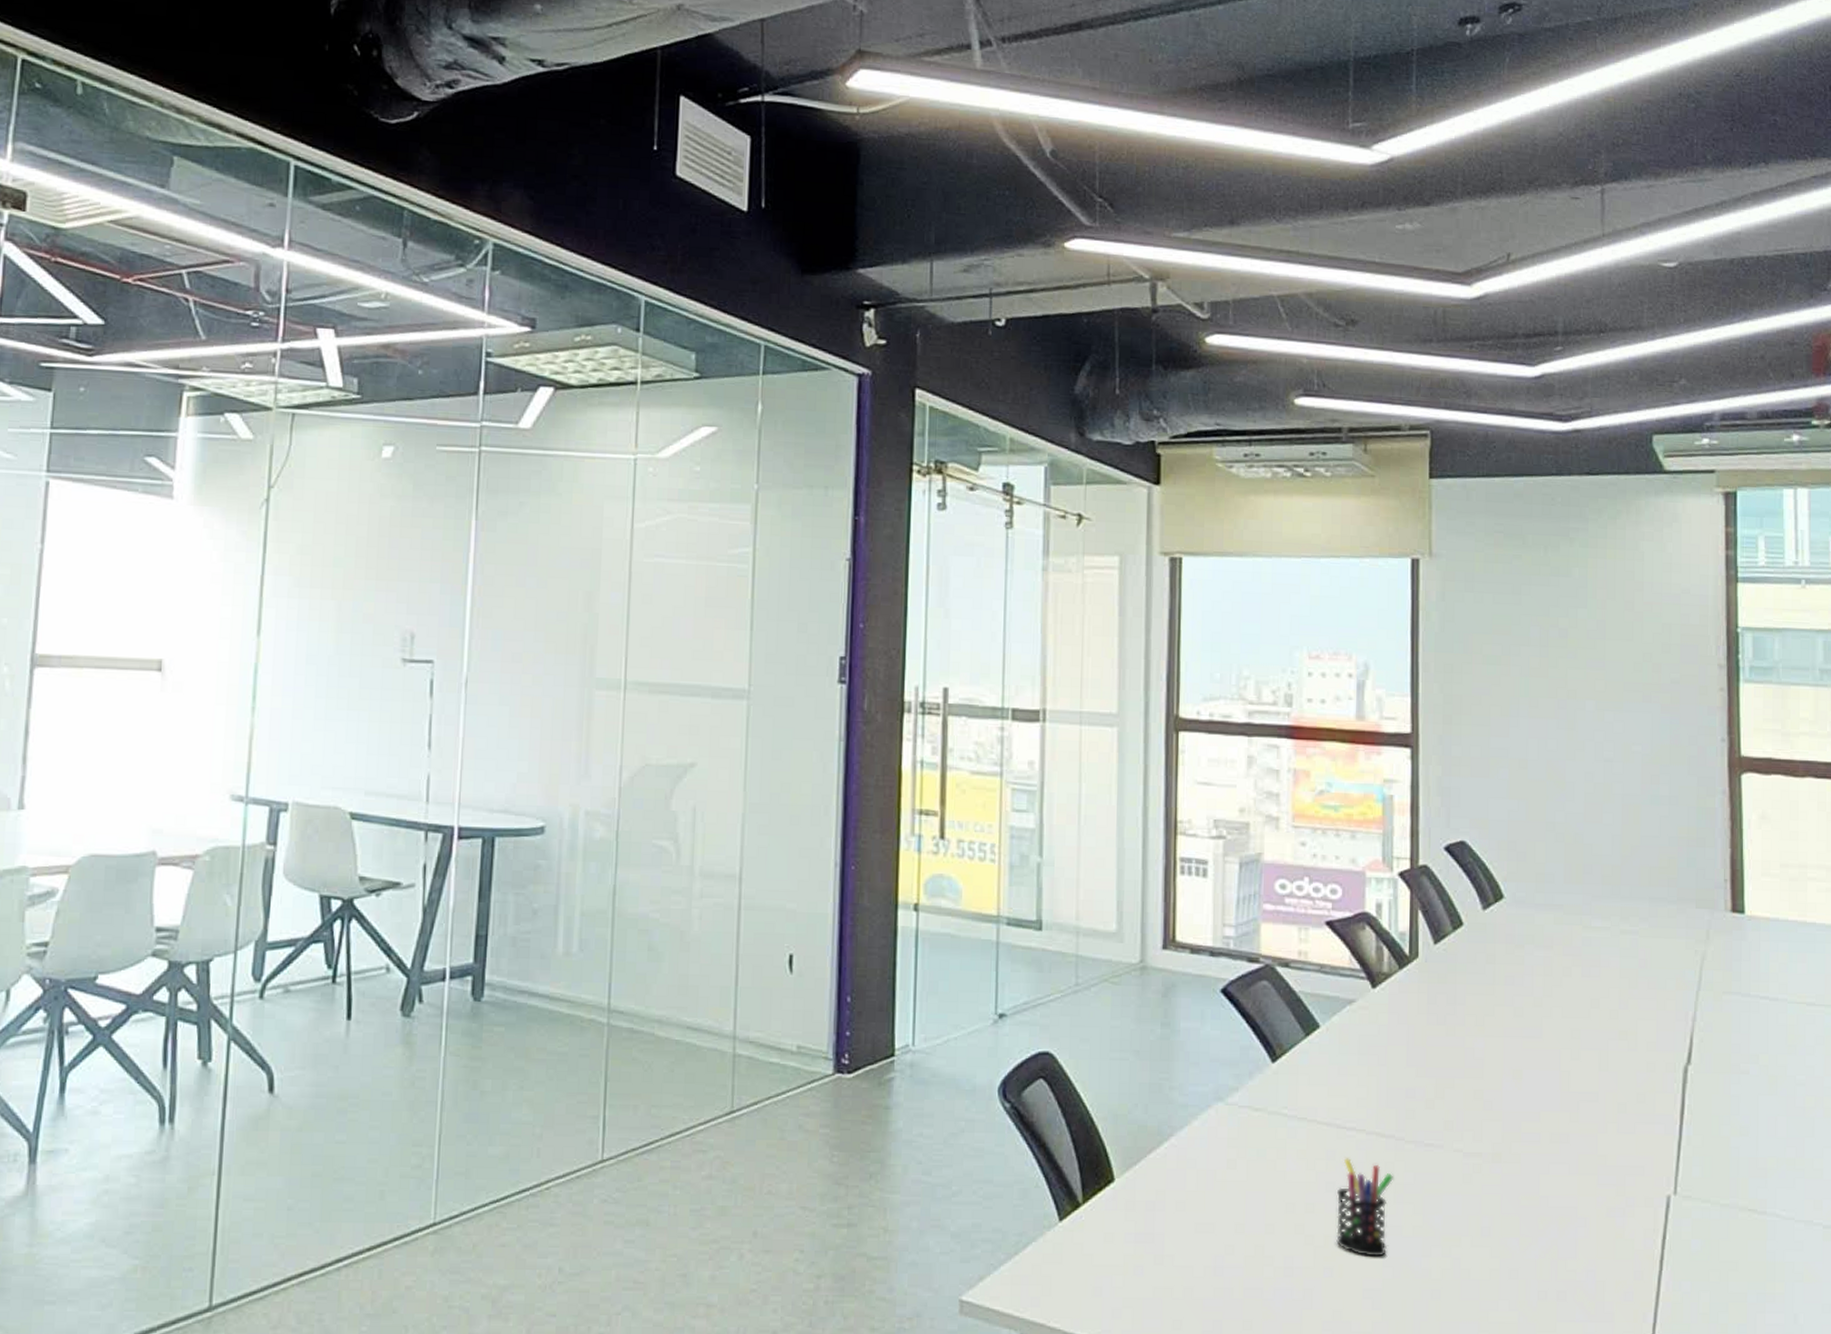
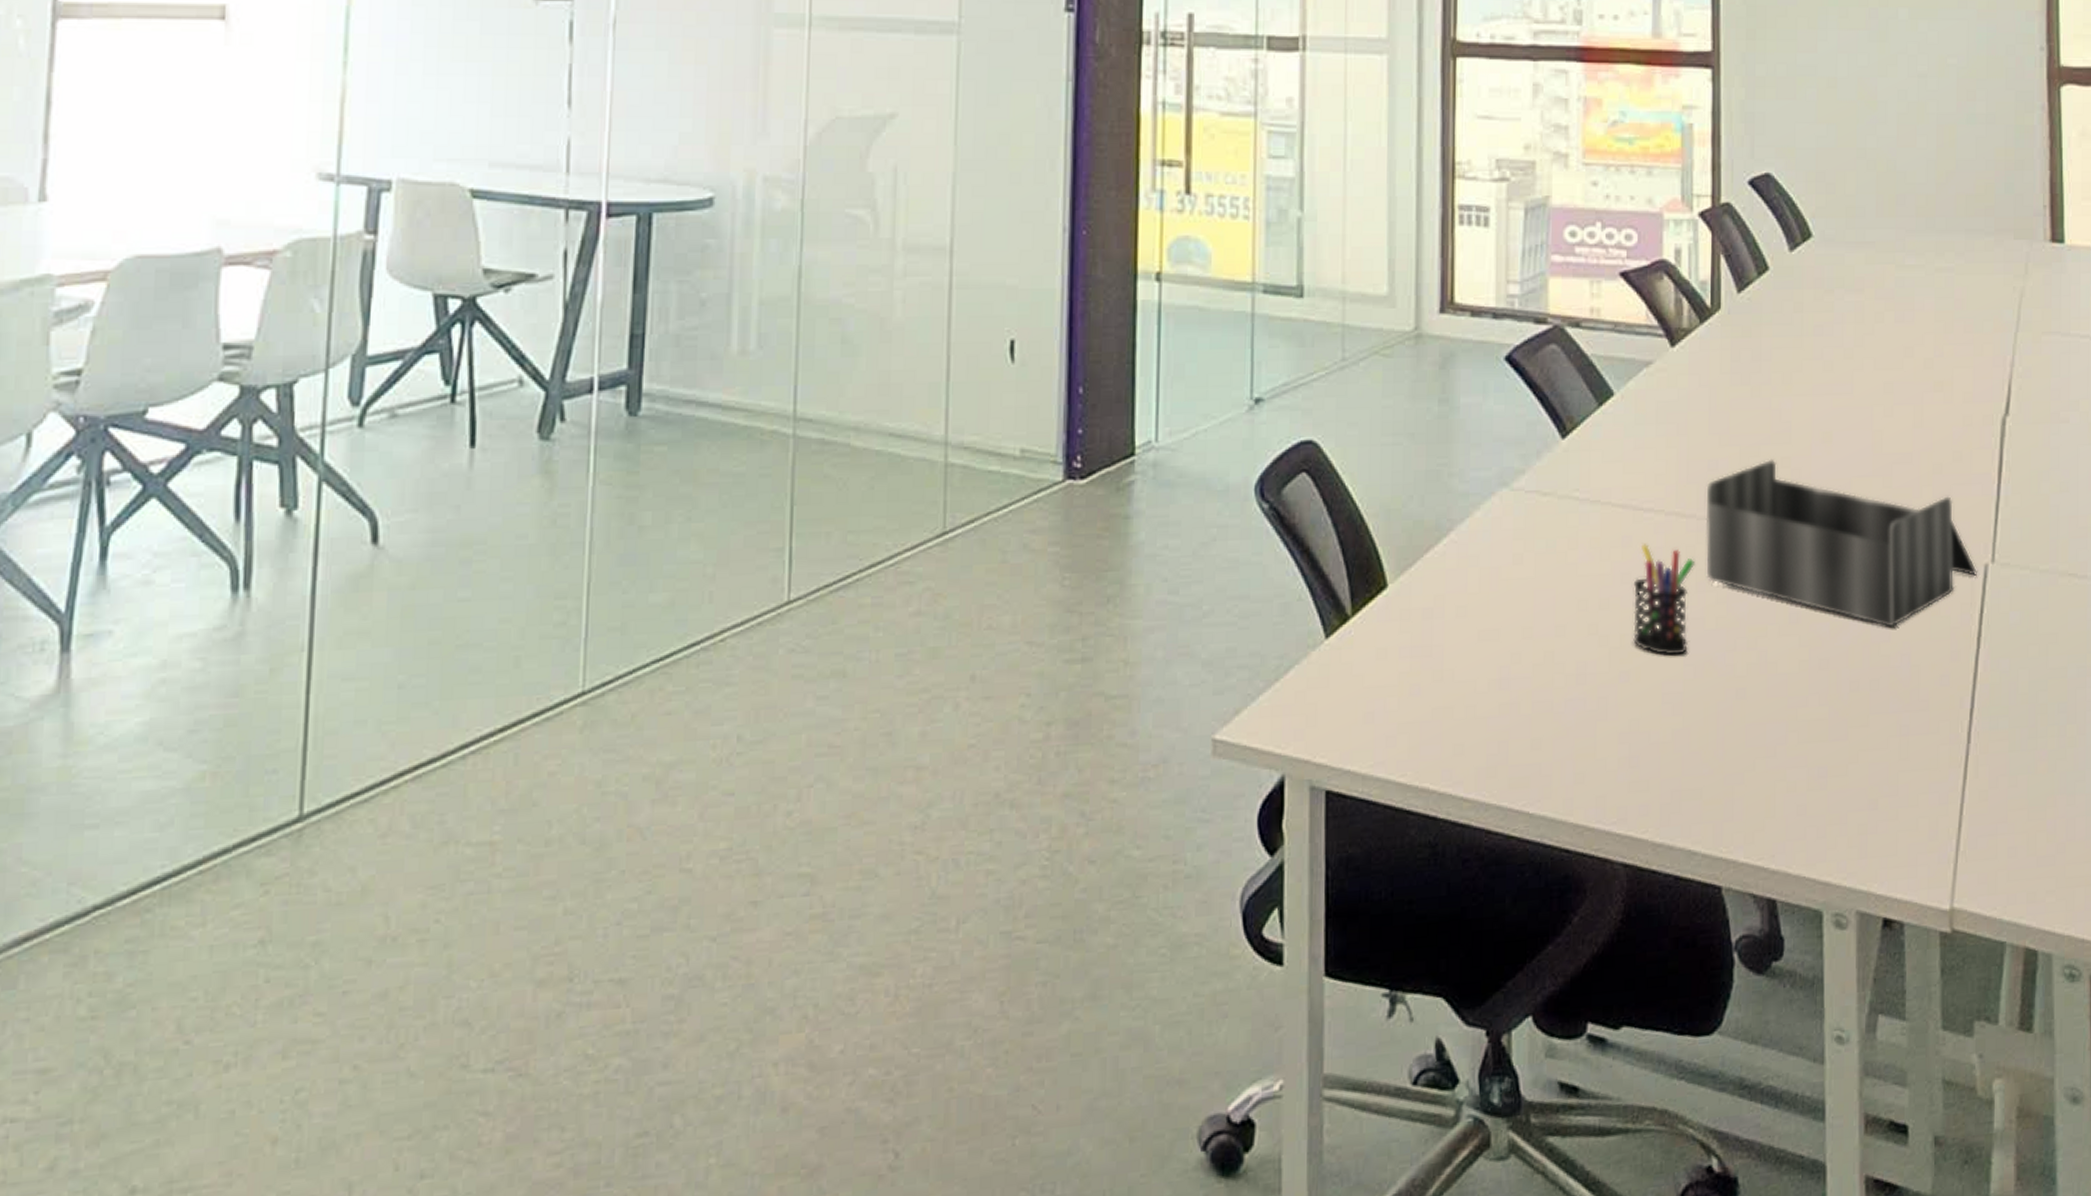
desk organizer: none [1404,1090,1661,1246] -> present [1706,459,1978,628]

